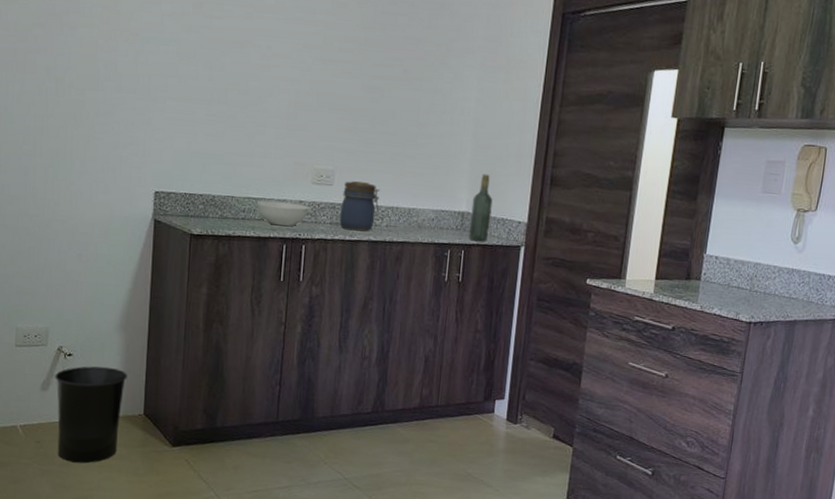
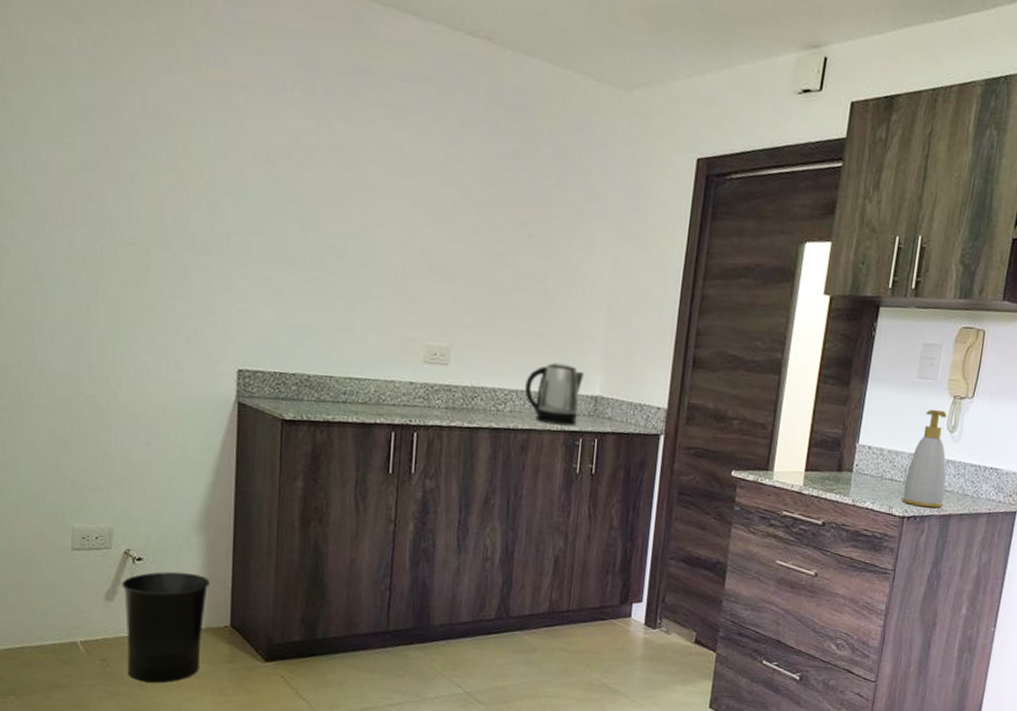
bowl: present [256,200,309,227] -> none [360,381,421,412]
jar: present [339,181,380,232] -> none [456,360,502,418]
kettle: none [399,182,453,239] -> present [525,362,585,427]
wine bottle: present [468,174,493,243] -> none [602,354,629,431]
soap bottle: none [747,221,791,315] -> present [901,409,947,509]

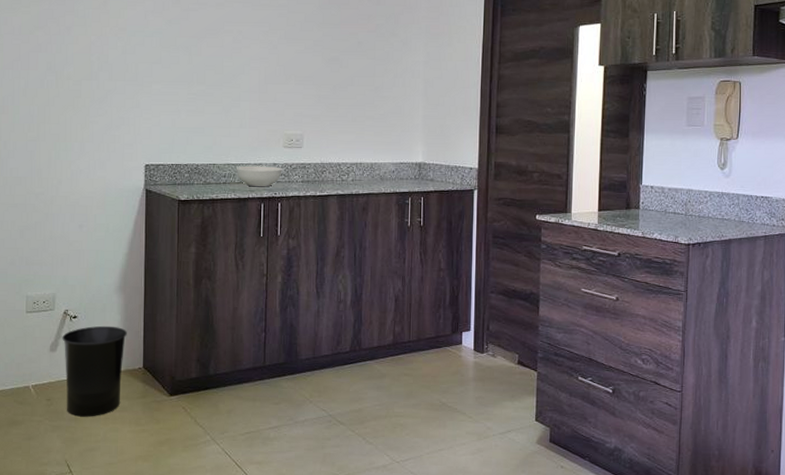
bowl: none [360,381,421,412] -> present [236,166,282,187]
kettle: present [525,362,585,427] -> none [363,139,409,189]
soap bottle: present [901,409,947,509] -> none [684,151,723,235]

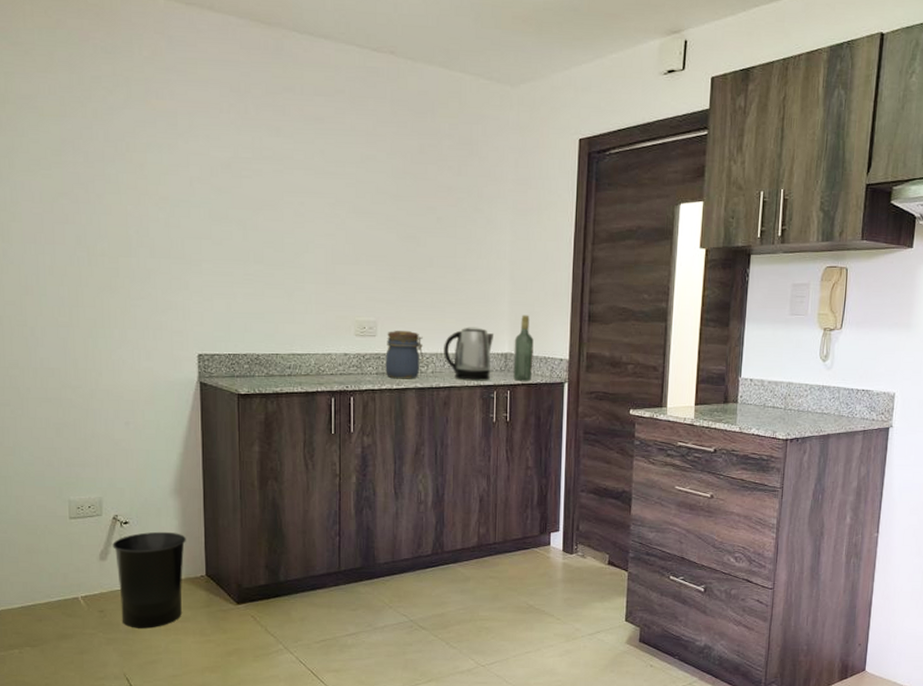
bowl: present [236,166,282,187] -> none [302,356,354,380]
jar: none [310,143,345,187] -> present [385,331,424,379]
kettle: none [363,139,409,189] -> present [444,327,495,381]
wine bottle: none [426,127,445,189] -> present [513,315,534,382]

